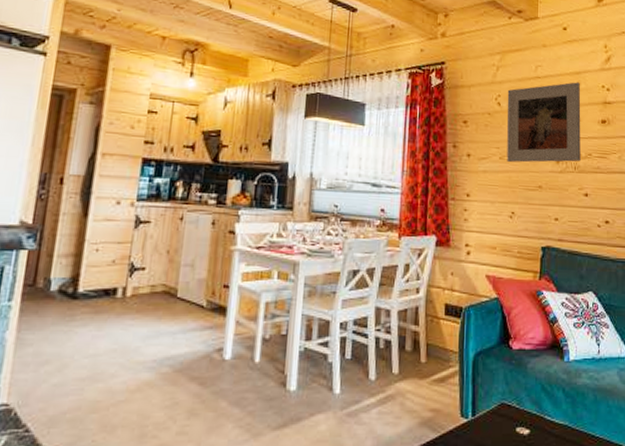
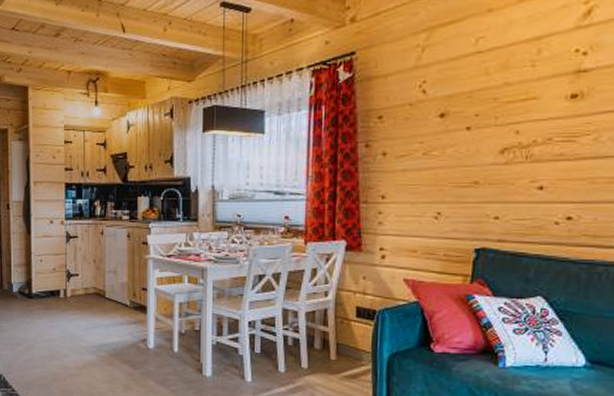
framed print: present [506,82,581,163] -> none [432,50,541,158]

